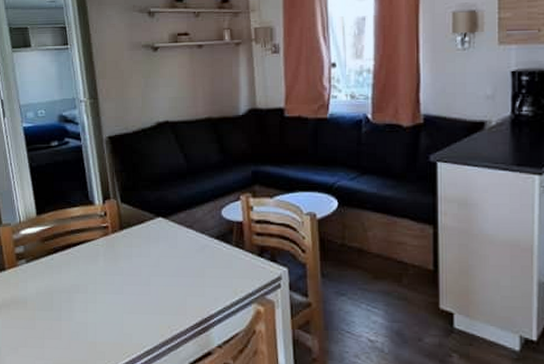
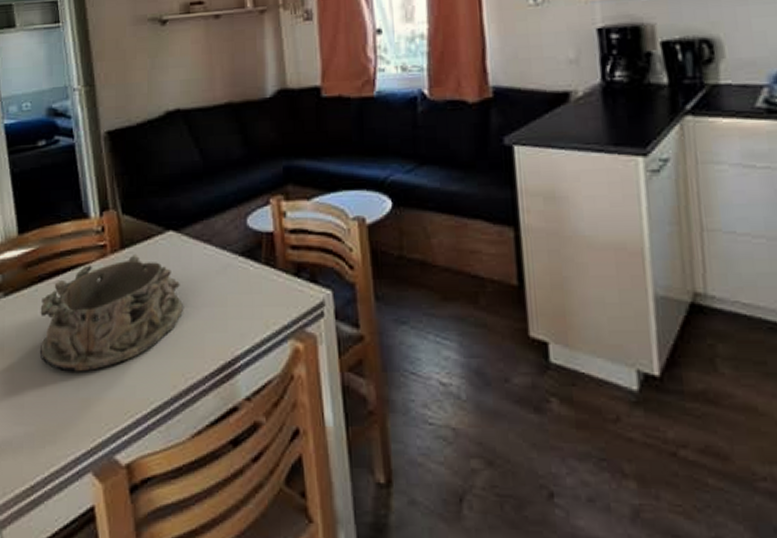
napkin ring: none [55,235,169,322] -> present [39,255,183,372]

